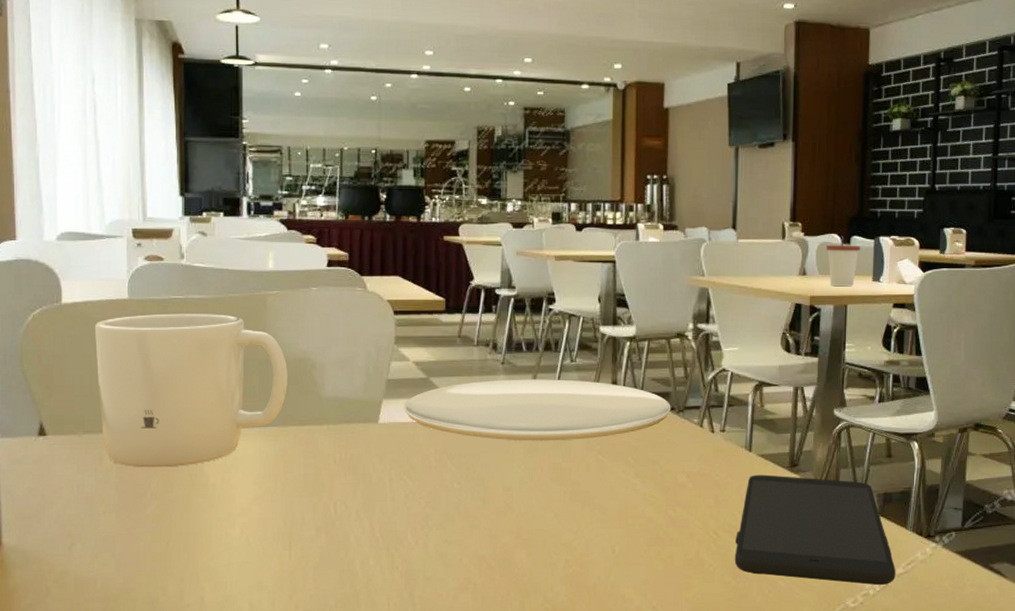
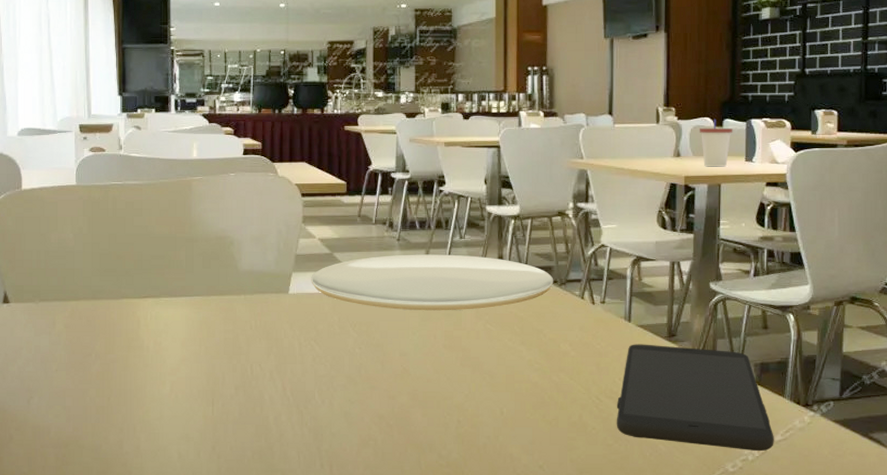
mug: present [94,313,288,468] -> none [48,197,210,332]

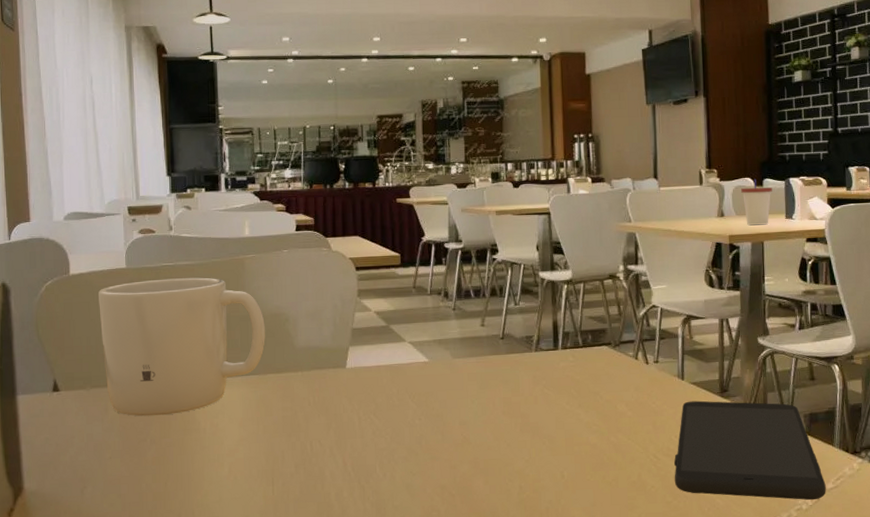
mug: none [48,197,210,332] -> present [97,277,265,417]
plate: present [311,254,554,311] -> none [368,321,608,379]

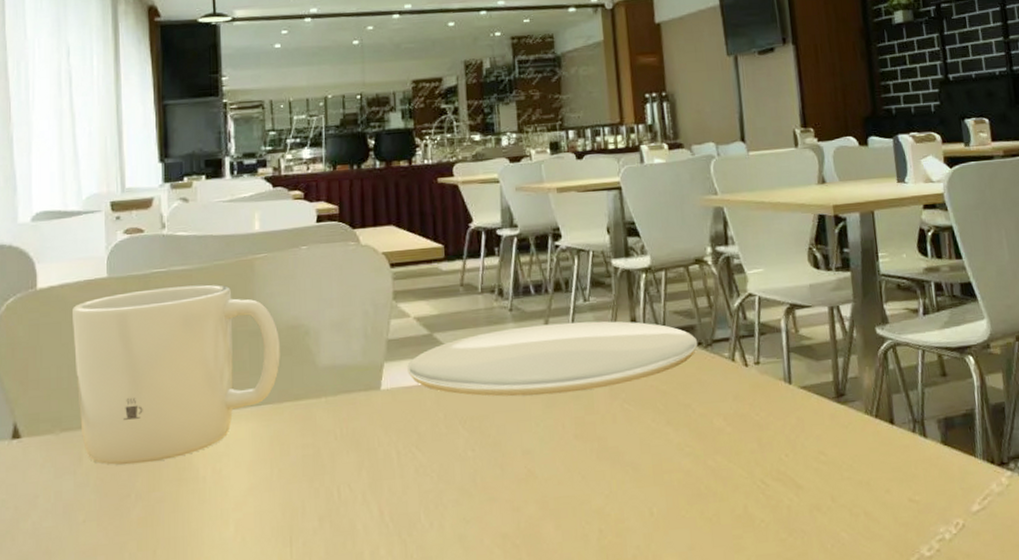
plate: none [368,321,608,379] -> present [407,321,698,397]
mobile phone: present [674,400,826,500] -> none [786,407,972,528]
cup: present [740,179,773,226] -> none [842,137,880,193]

